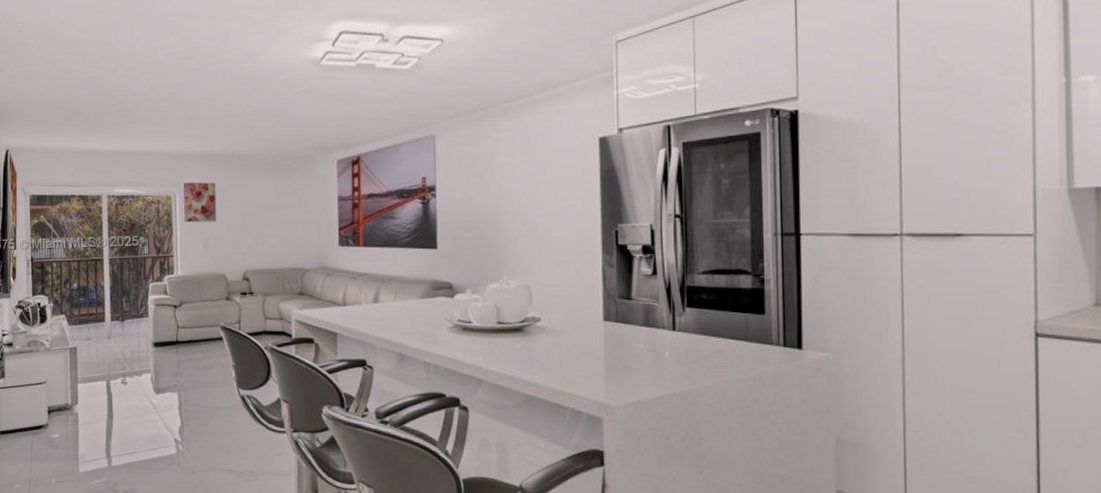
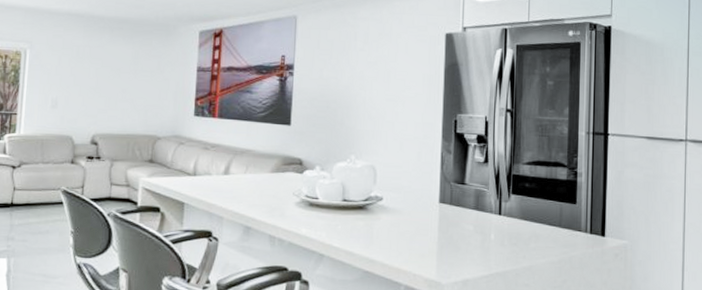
wall art: present [184,182,217,223] -> none [33,38,71,82]

